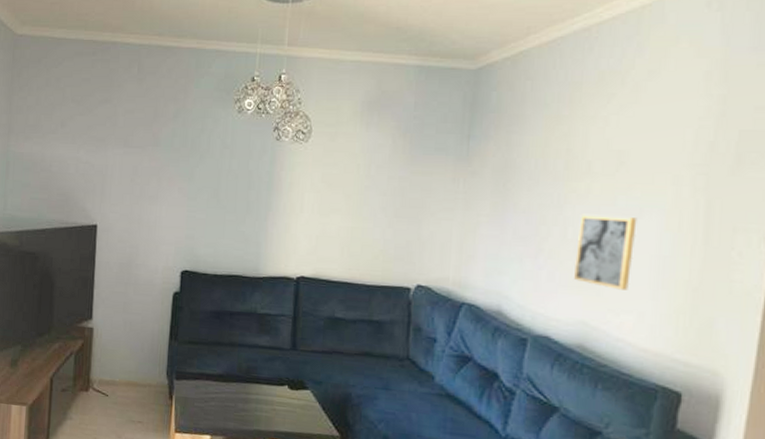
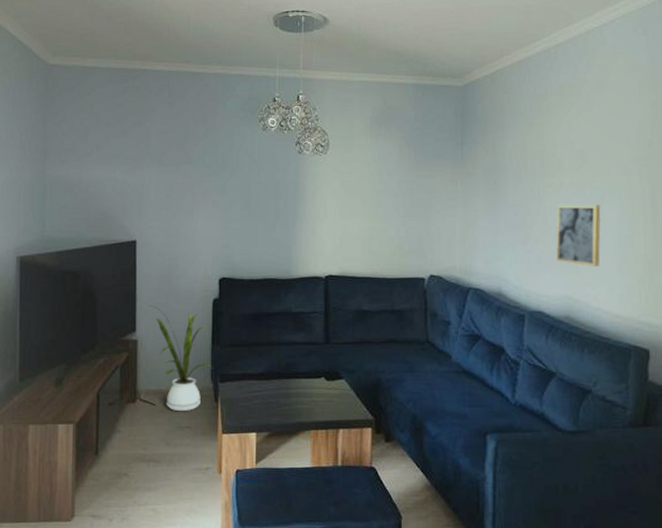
house plant: none [105,293,170,406] -> present [147,305,213,412]

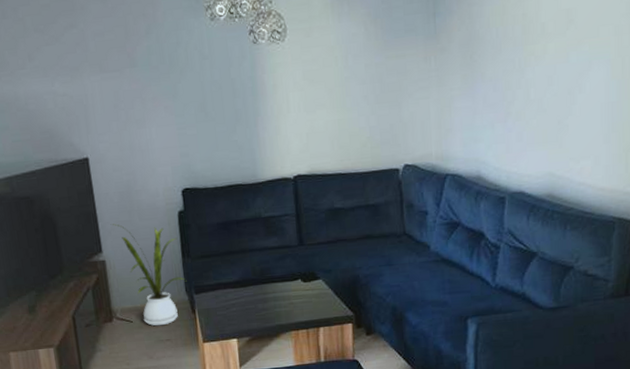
wall art: present [556,204,601,266] -> none [539,70,588,139]

